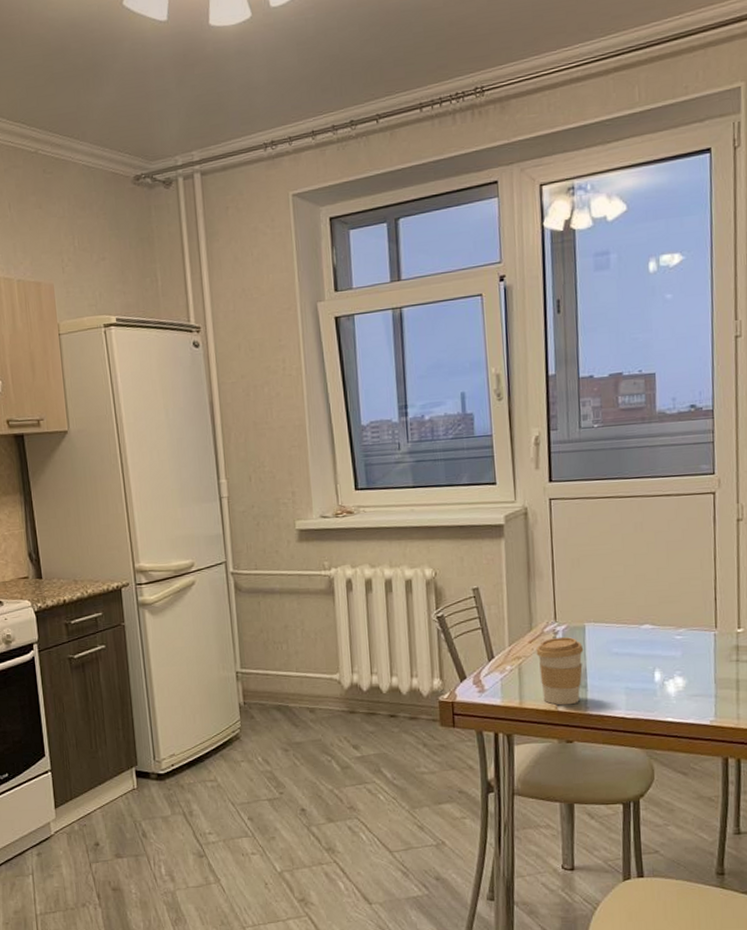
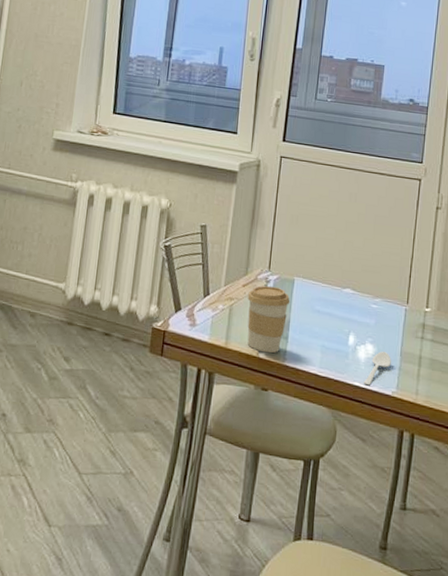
spoon: none [676,681,705,719] -> present [363,351,391,386]

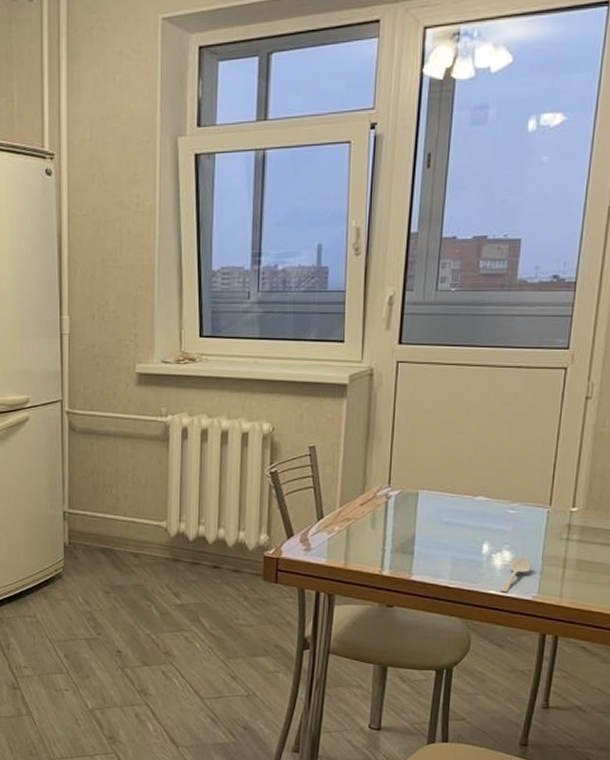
coffee cup: present [247,285,291,354] -> none [366,502,415,570]

